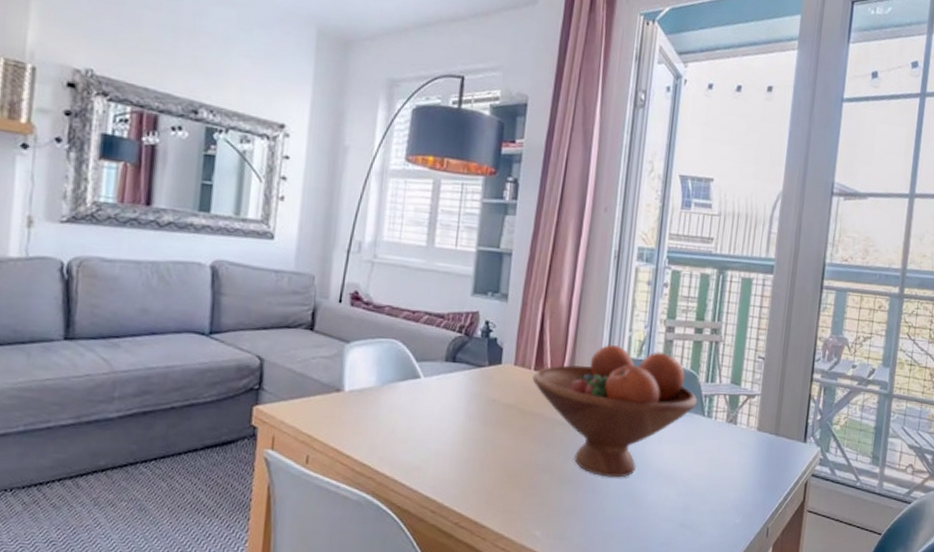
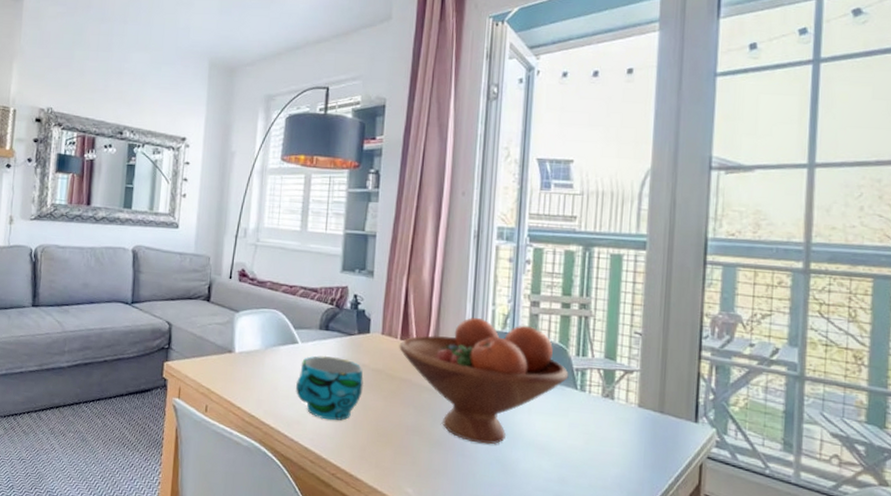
cup: none [416,390,493,464] -> present [296,355,364,421]

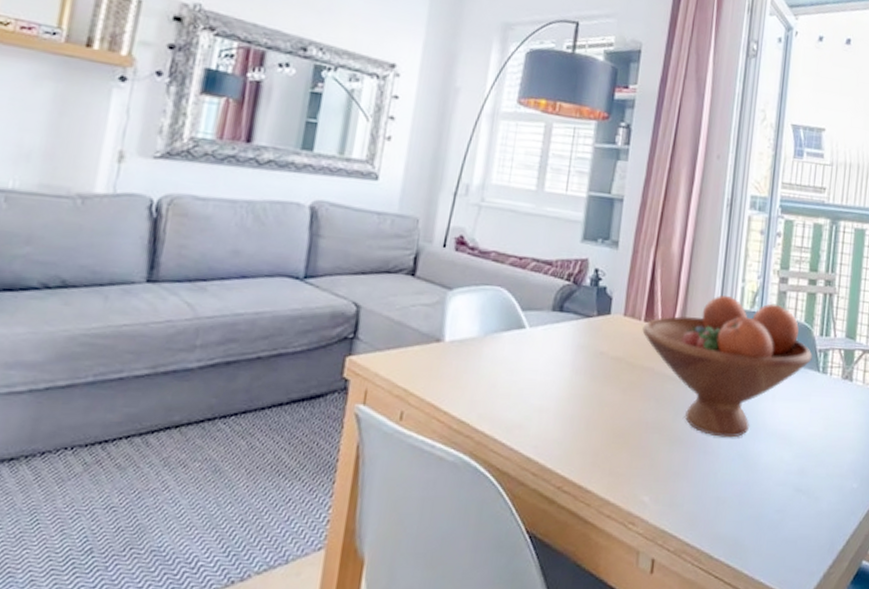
cup: present [296,355,364,421] -> none [519,342,601,422]

